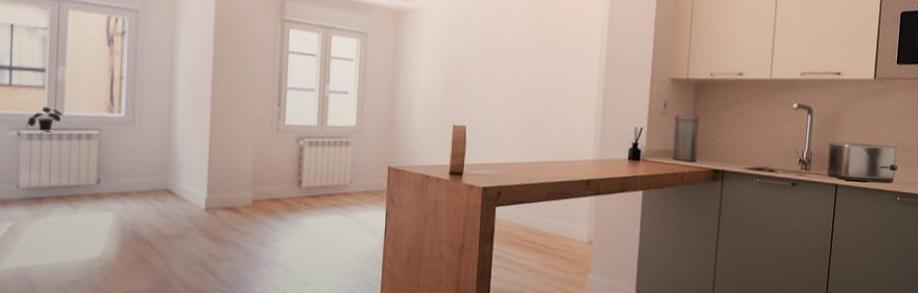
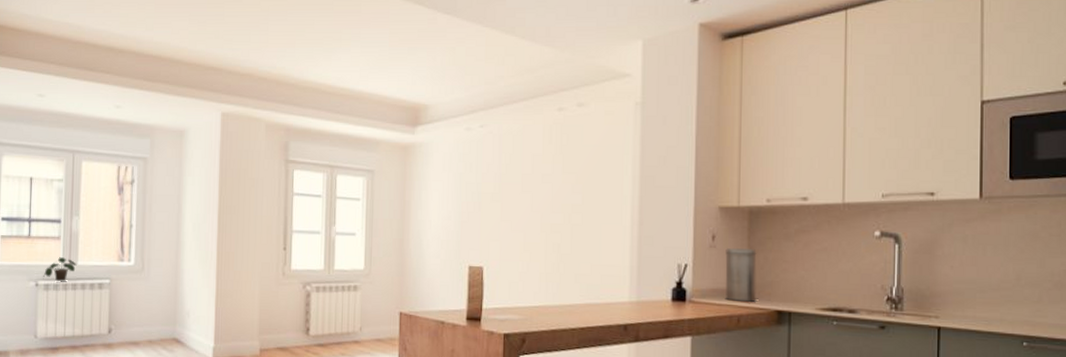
toaster: present [826,142,898,183] -> none [923,275,1021,324]

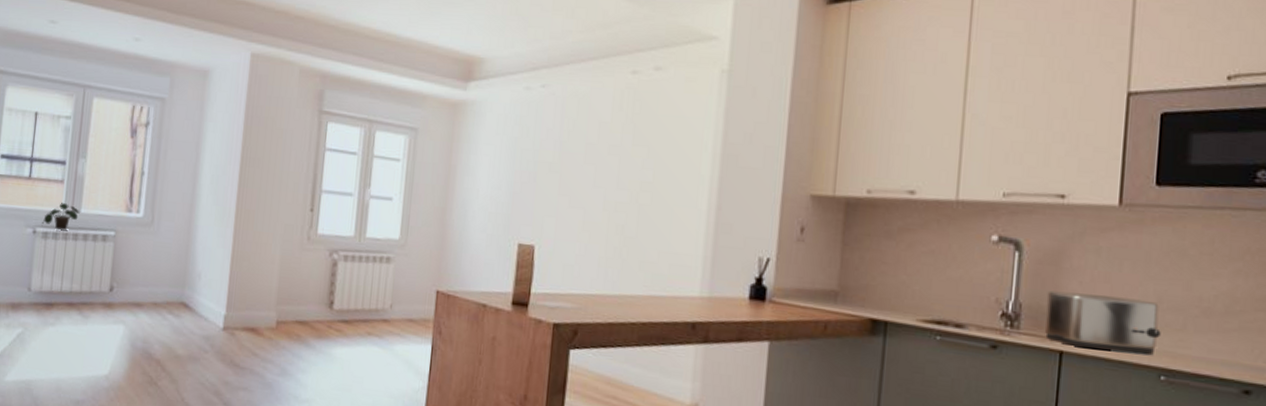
canister: present [724,248,757,302] -> none [811,243,852,307]
toaster: none [923,275,1021,324] -> present [1044,290,1161,355]

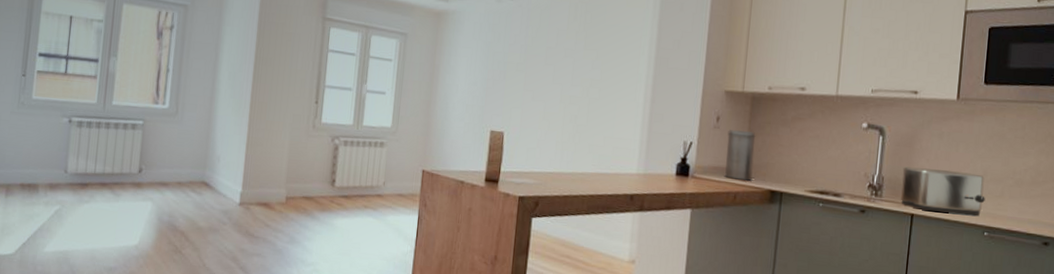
potted plant: present [41,202,80,230] -> none [77,95,112,120]
canister: none [811,243,852,307] -> present [724,130,756,181]

